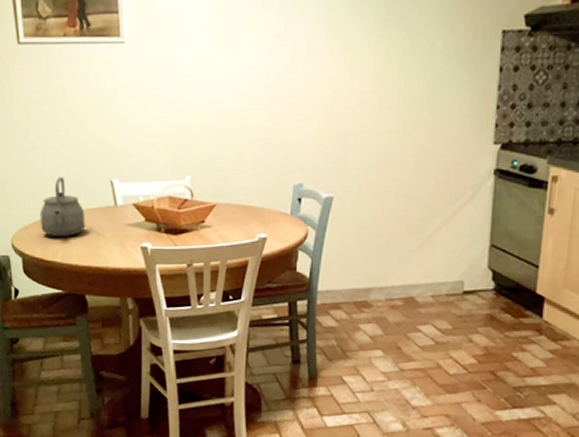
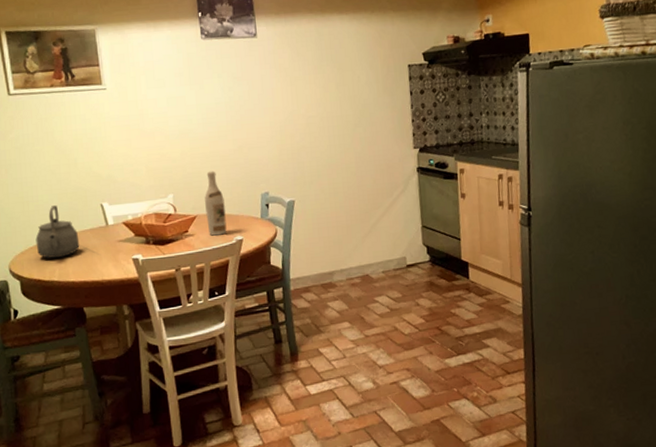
wine bottle: none [227,152,250,230] -> present [204,171,227,236]

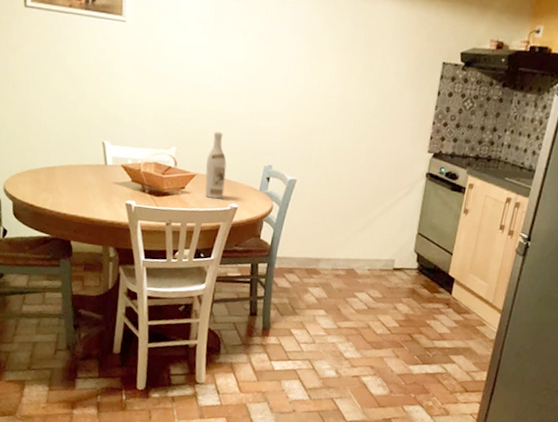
tea kettle: present [35,205,80,258] -> none [33,133,77,187]

